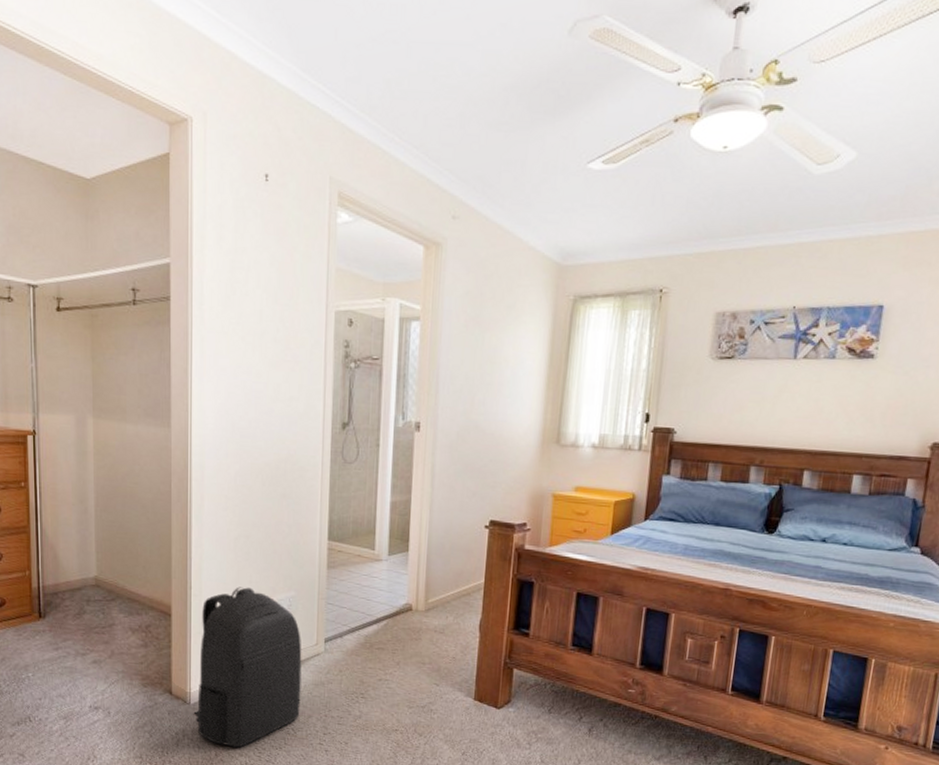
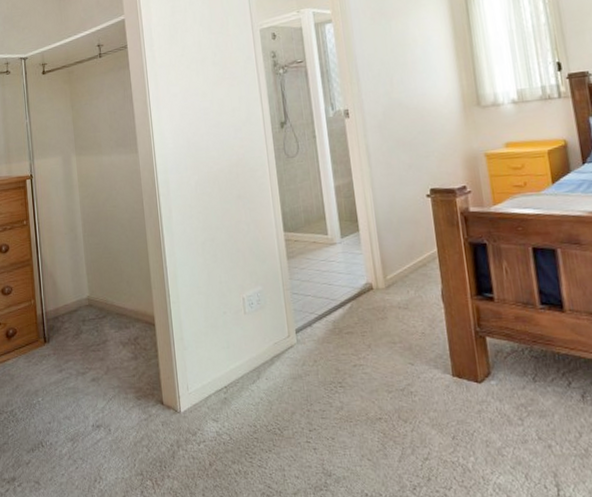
backpack: present [194,587,302,748] -> none [181,288,284,455]

